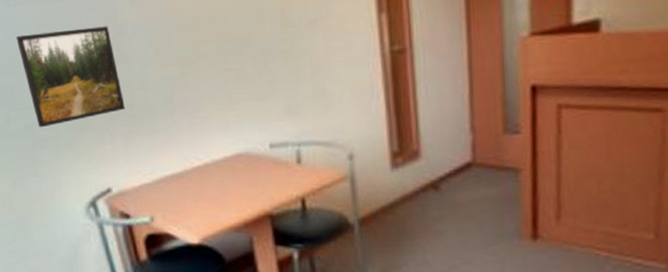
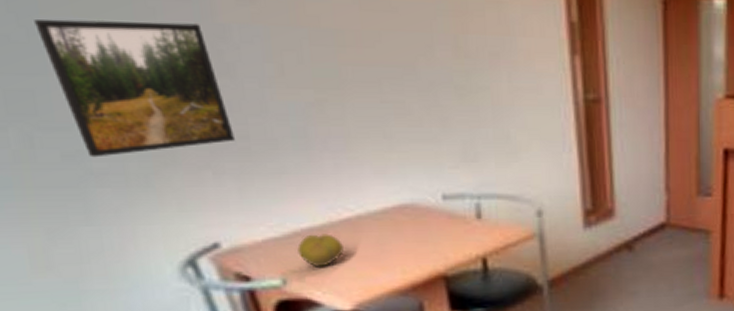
fruit: none [162,179,194,207] -> present [297,234,344,267]

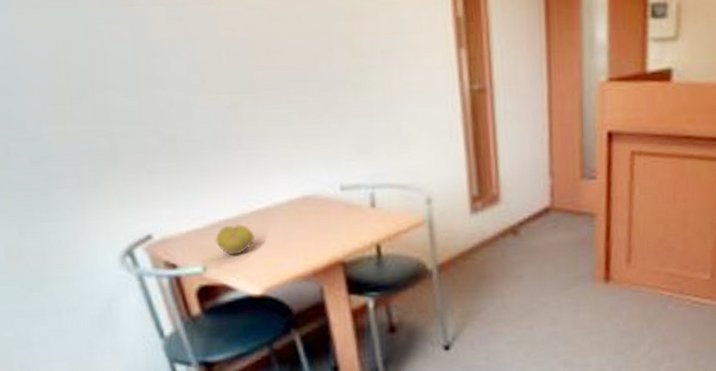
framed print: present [34,19,235,158] -> none [12,42,165,163]

